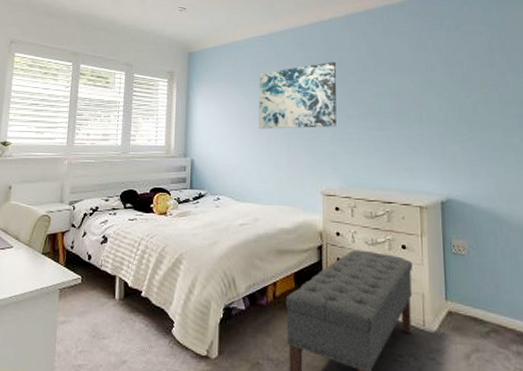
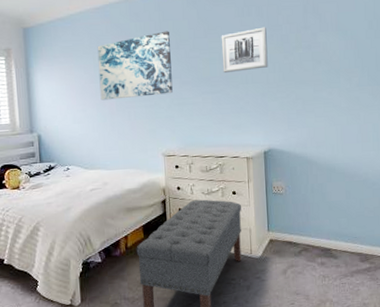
wall art: none [392,62,447,110] -> present [221,27,268,74]

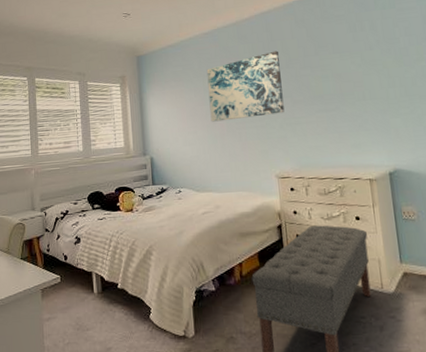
wall art: present [221,27,268,74] -> none [333,41,387,91]

